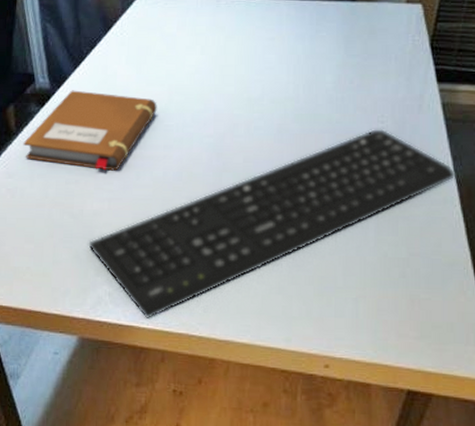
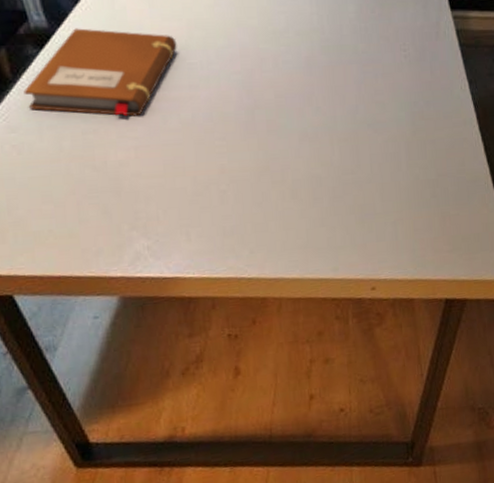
keyboard: present [88,128,456,320] -> none [117,56,473,269]

